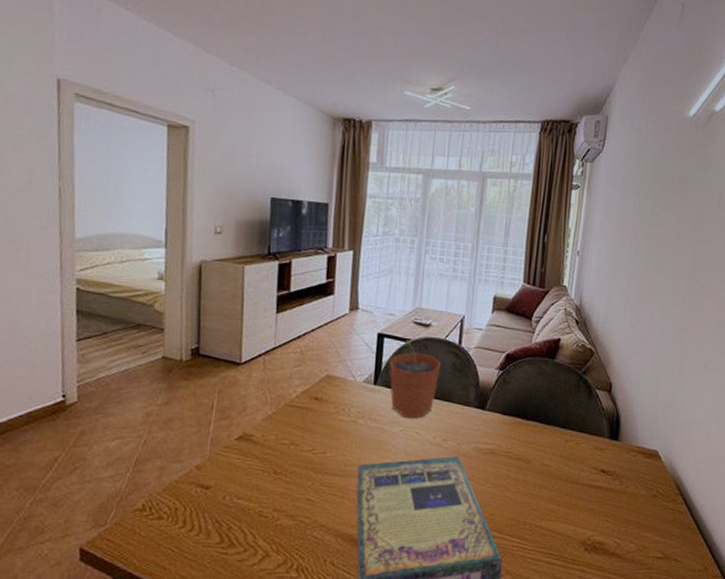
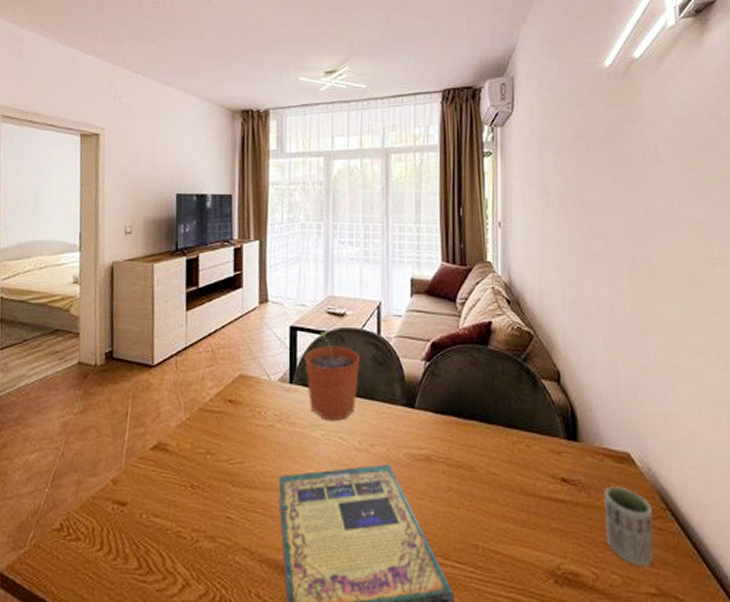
cup: none [630,476,668,538] -> present [604,486,654,567]

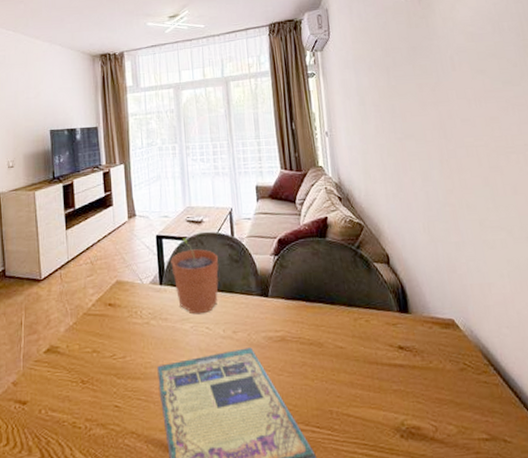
cup: present [604,486,654,567] -> none [435,349,483,417]

